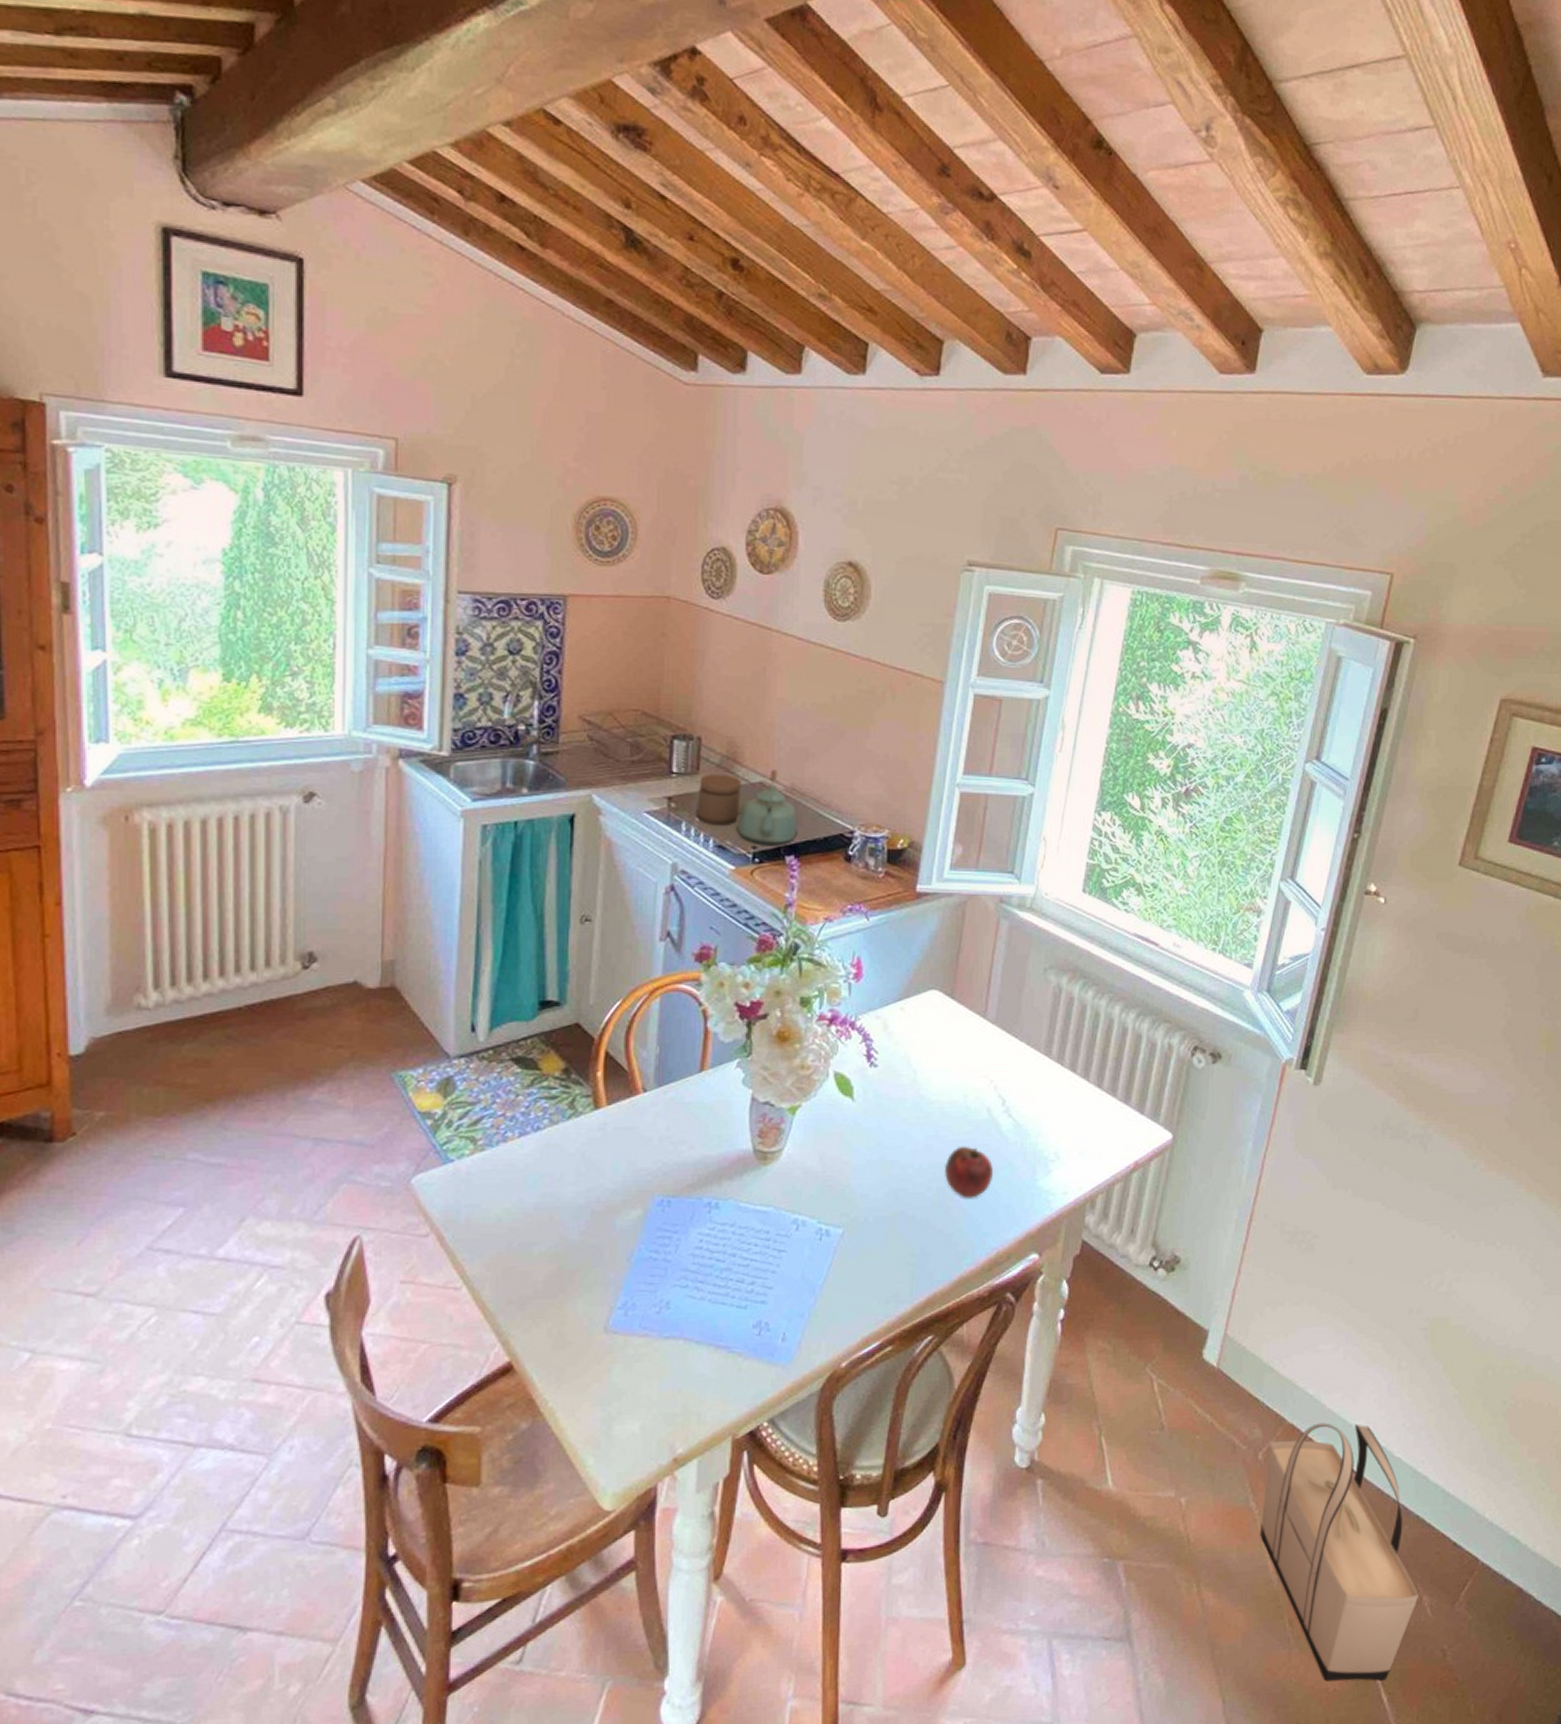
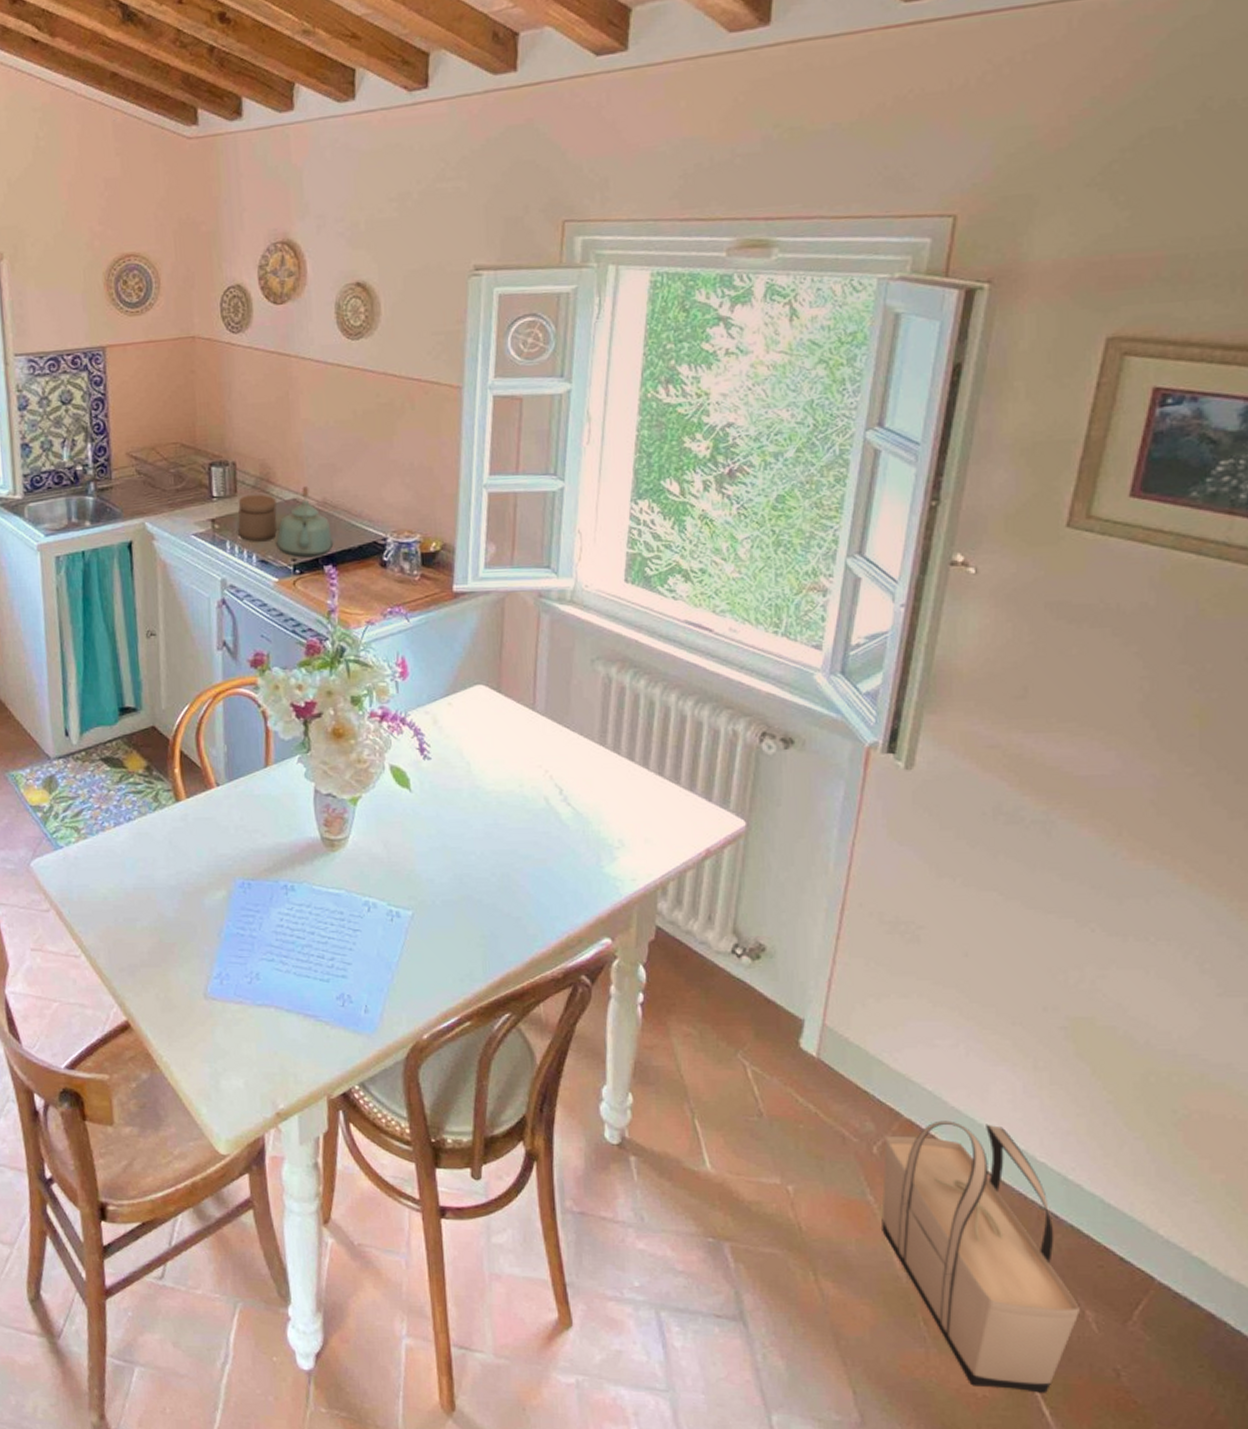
fruit: present [944,1146,993,1198] -> none [506,833,556,884]

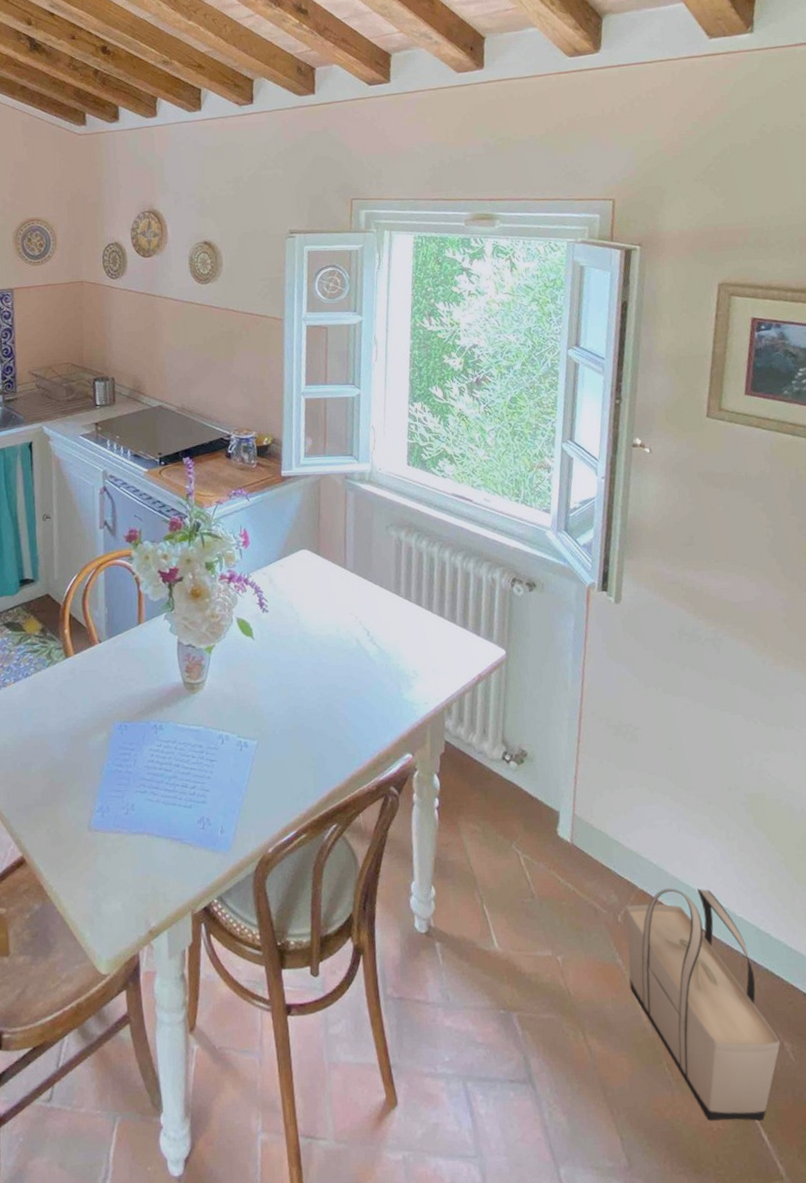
jar: present [238,494,277,543] -> none [116,402,147,442]
kettle: present [276,486,333,558] -> none [146,396,189,453]

